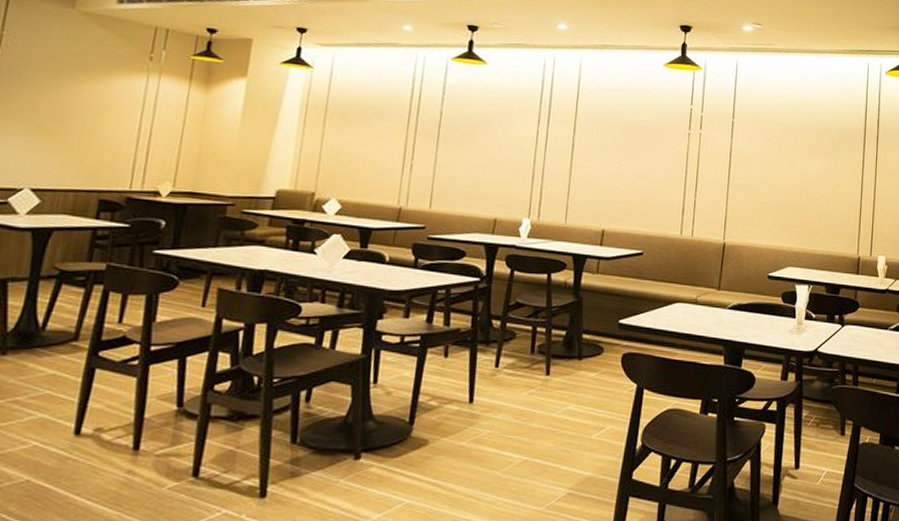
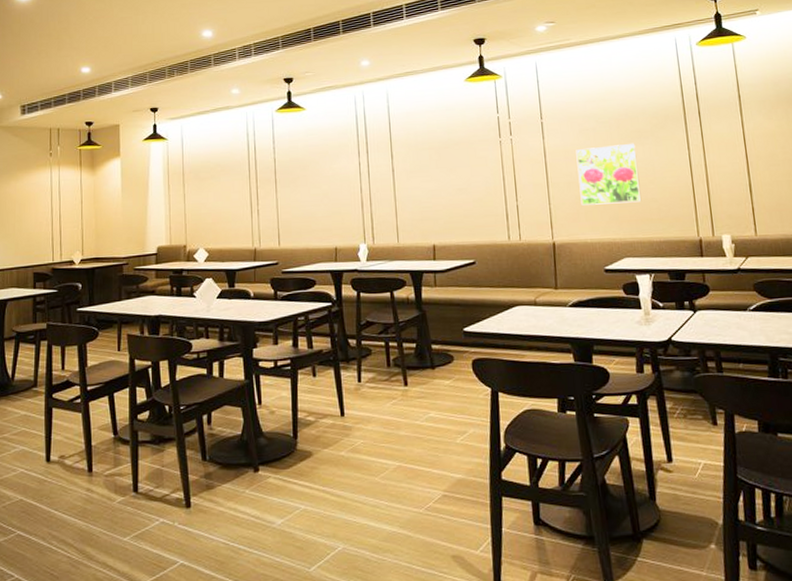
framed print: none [757,154,816,215] -> present [576,143,642,206]

